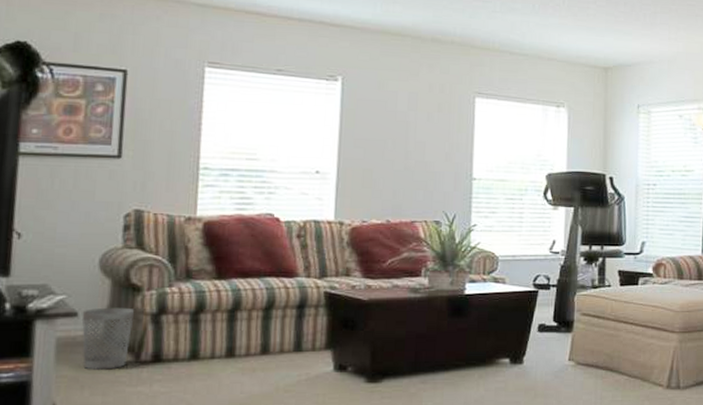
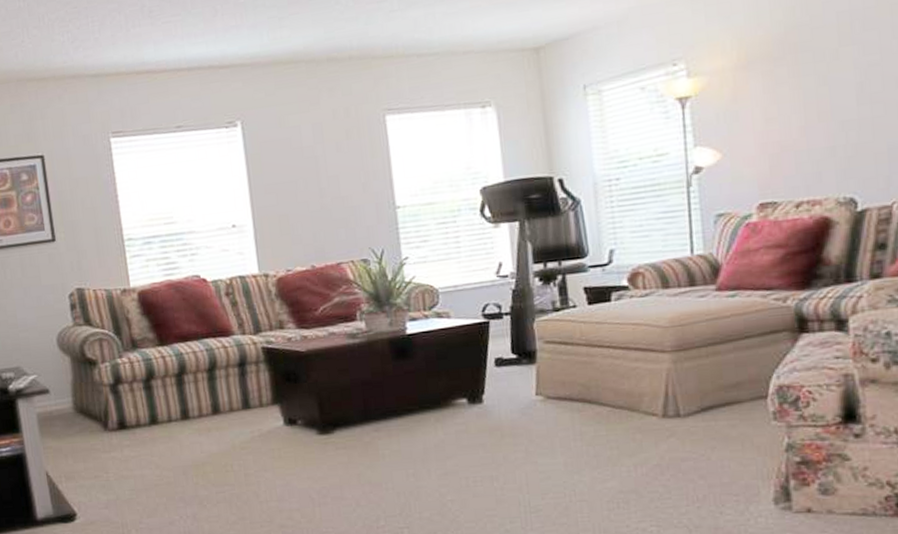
wastebasket: present [81,307,135,370] -> none [52,381,98,440]

